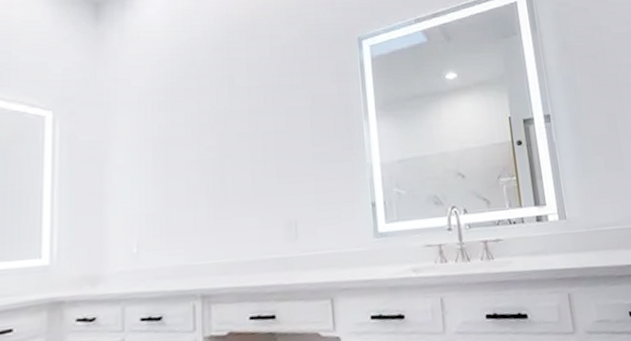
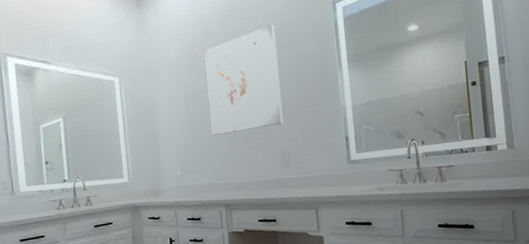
wall art: none [187,58,291,197] -> present [204,24,283,135]

